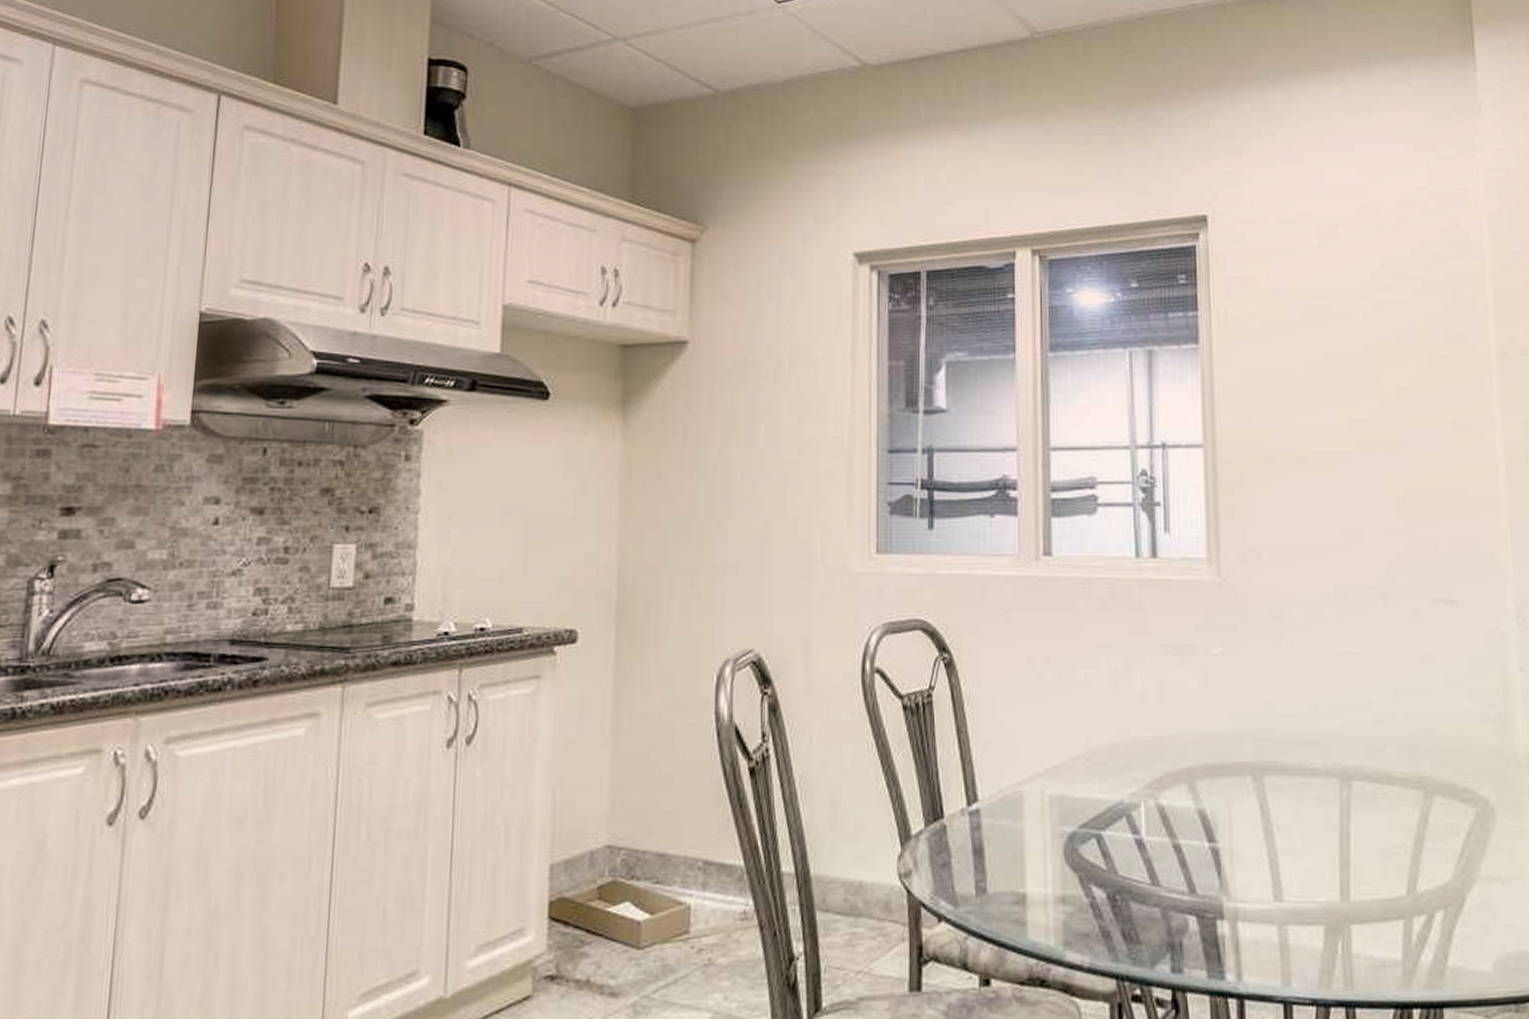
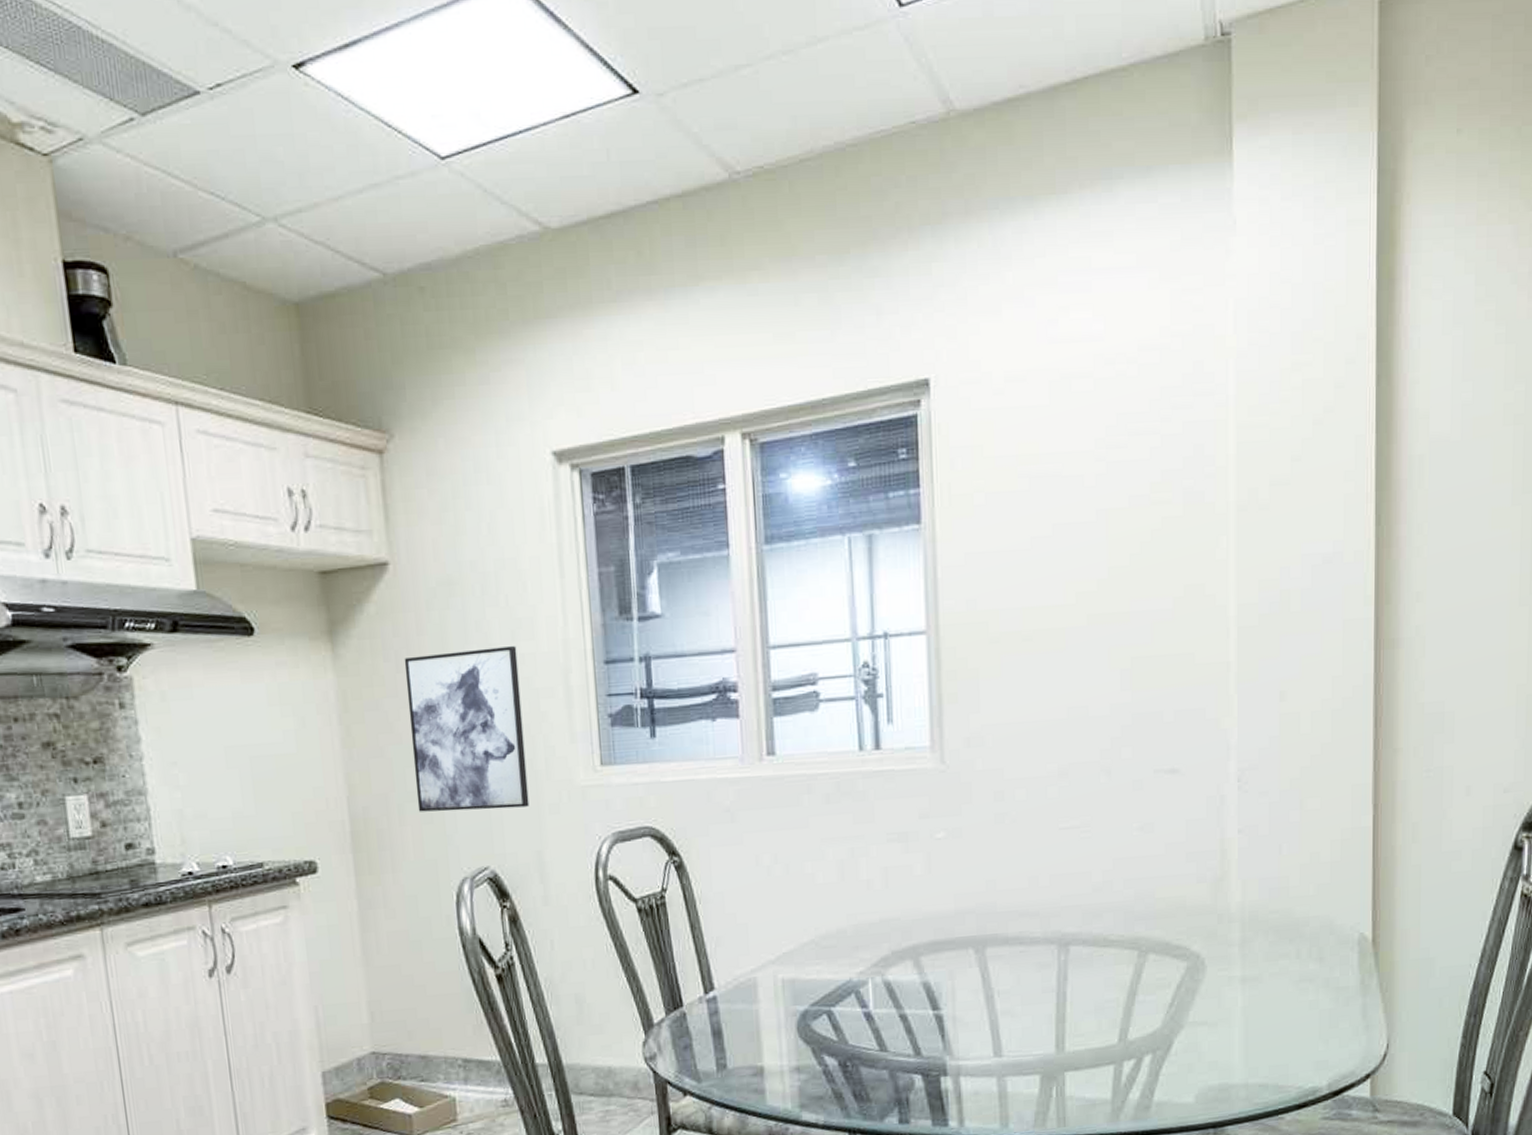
wall art: none [688,429,803,590] -> present [404,646,530,812]

